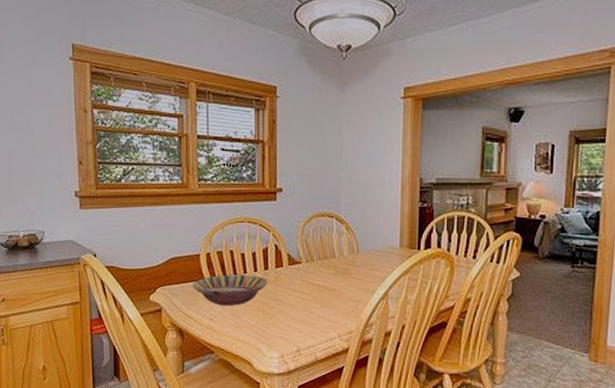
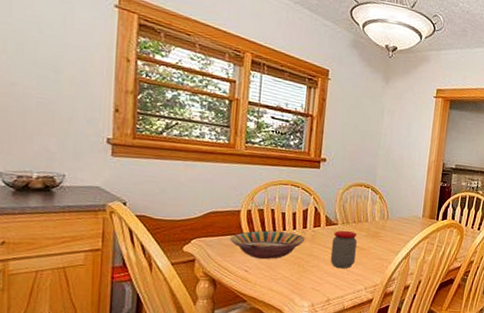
jar: none [296,269,325,314] -> present [330,230,357,269]

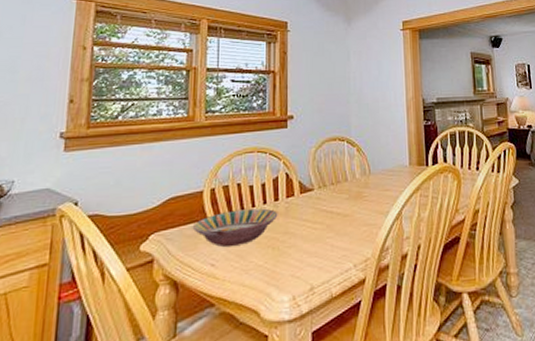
jar: present [330,230,357,269] -> none [309,195,339,245]

